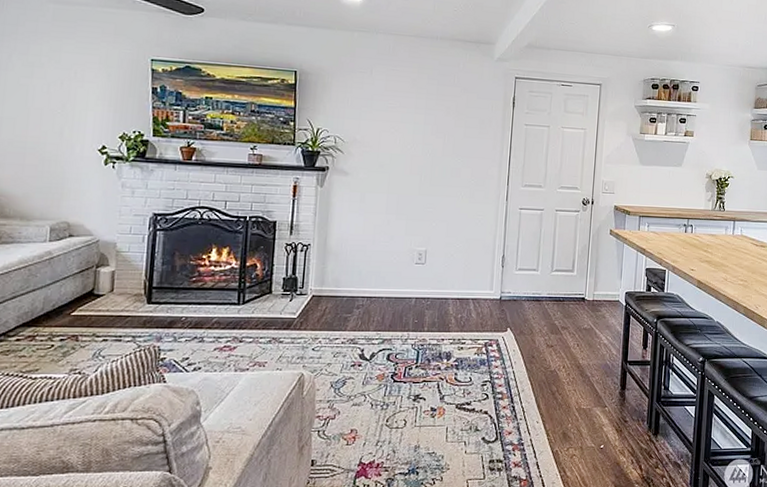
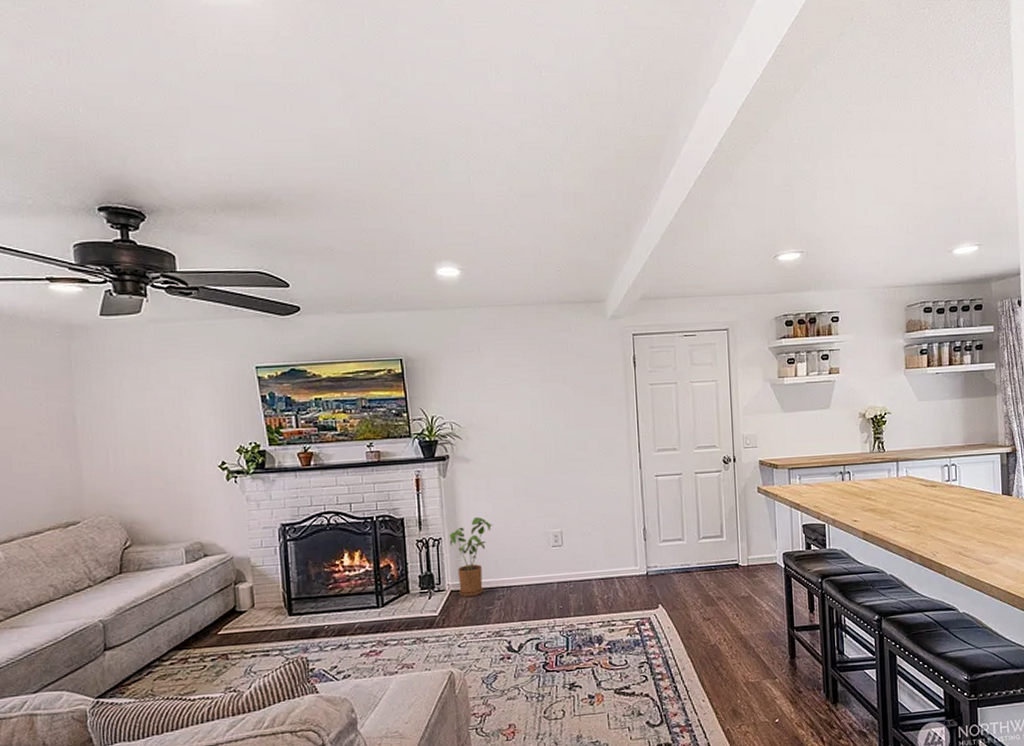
house plant: none [317,228,362,304] -> present [449,517,493,598]

